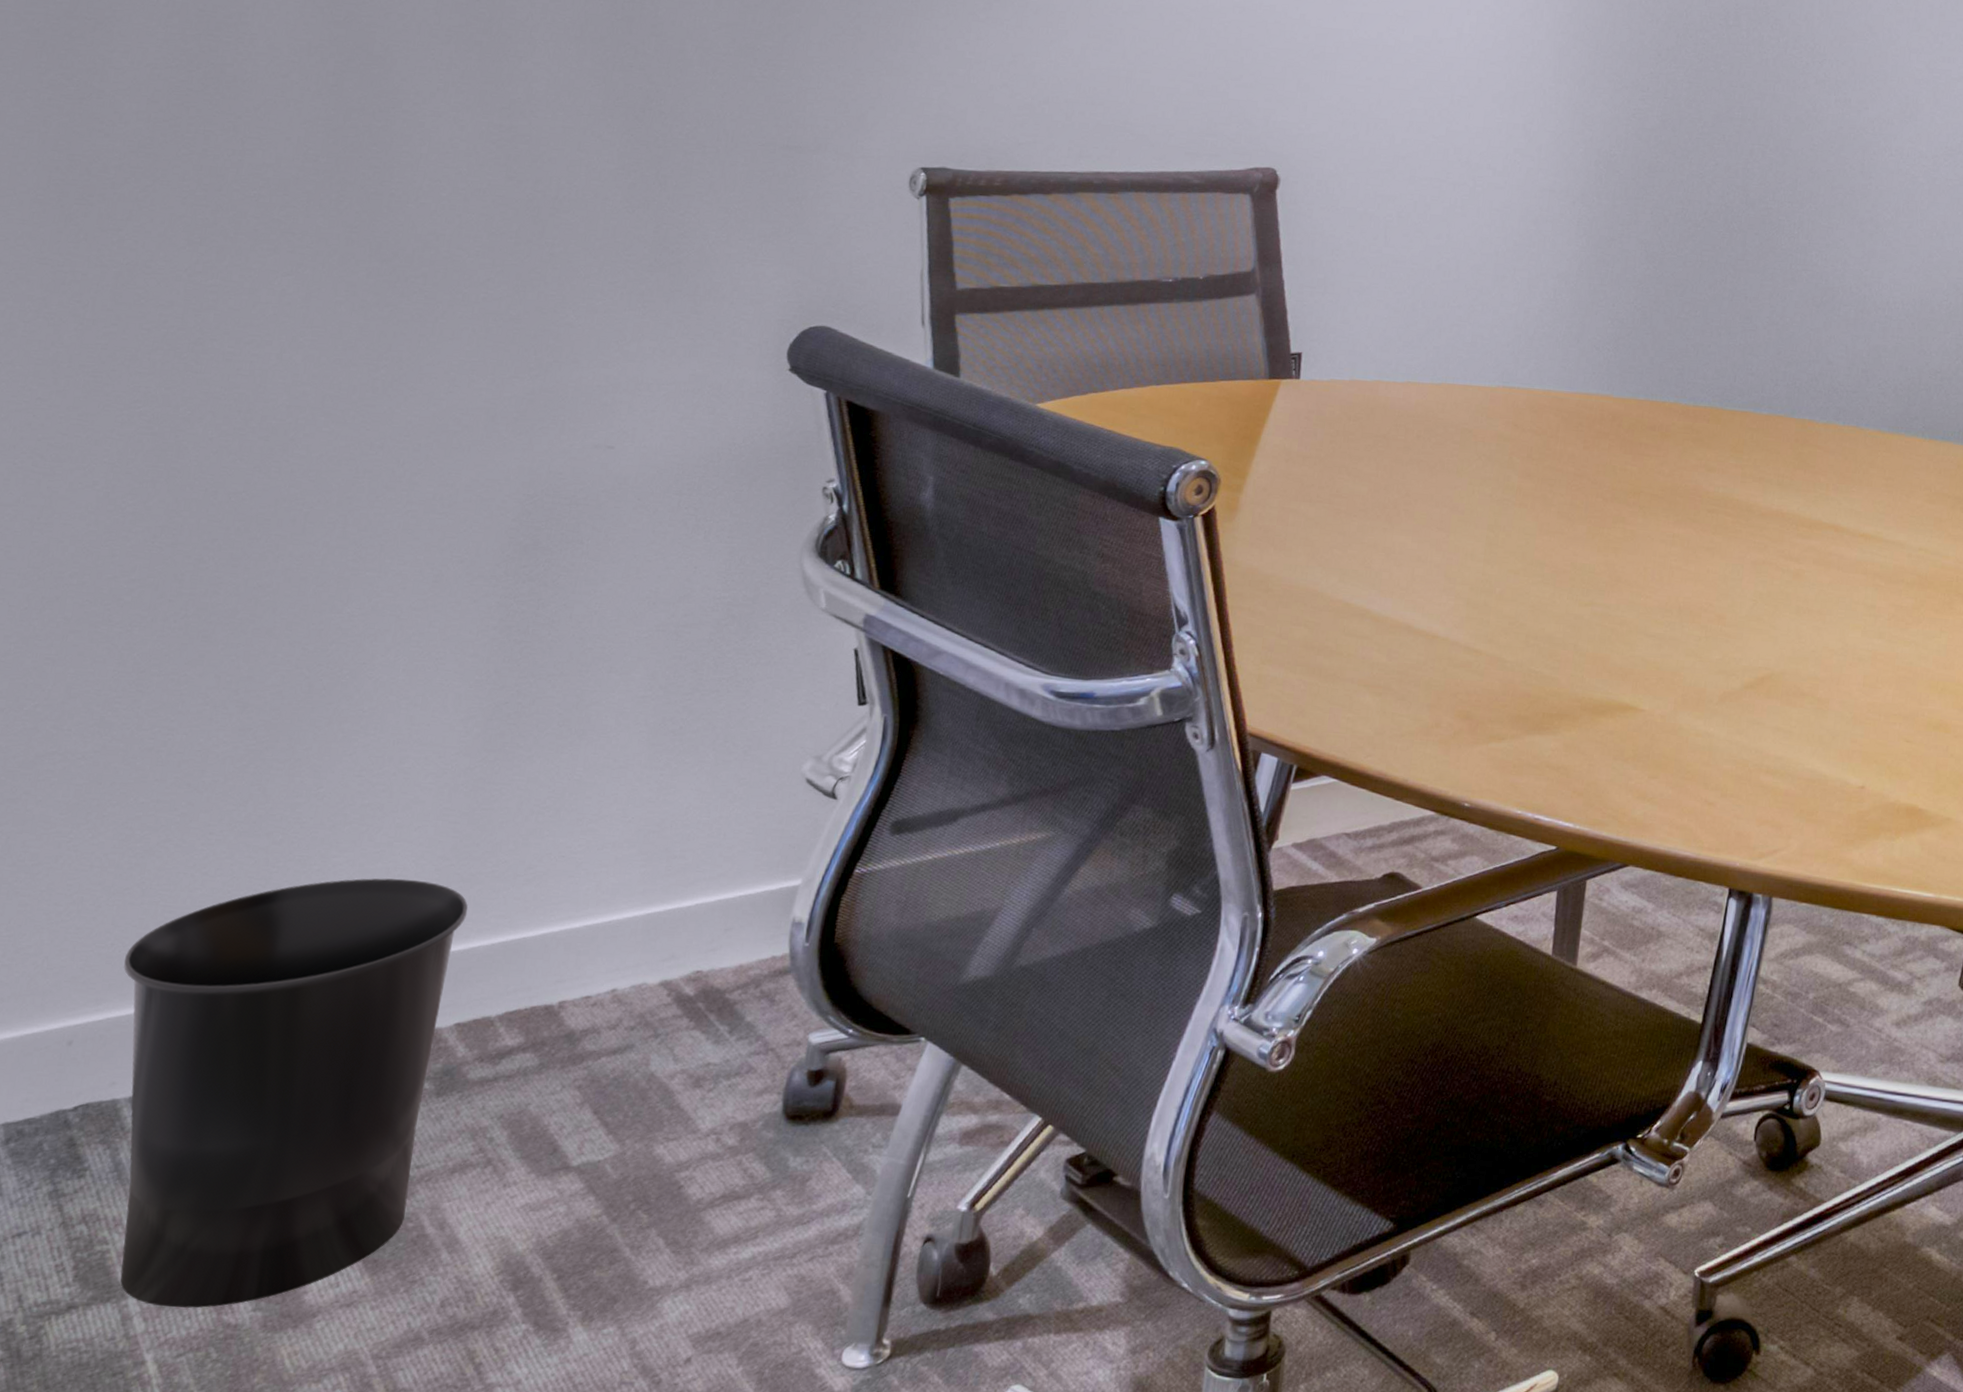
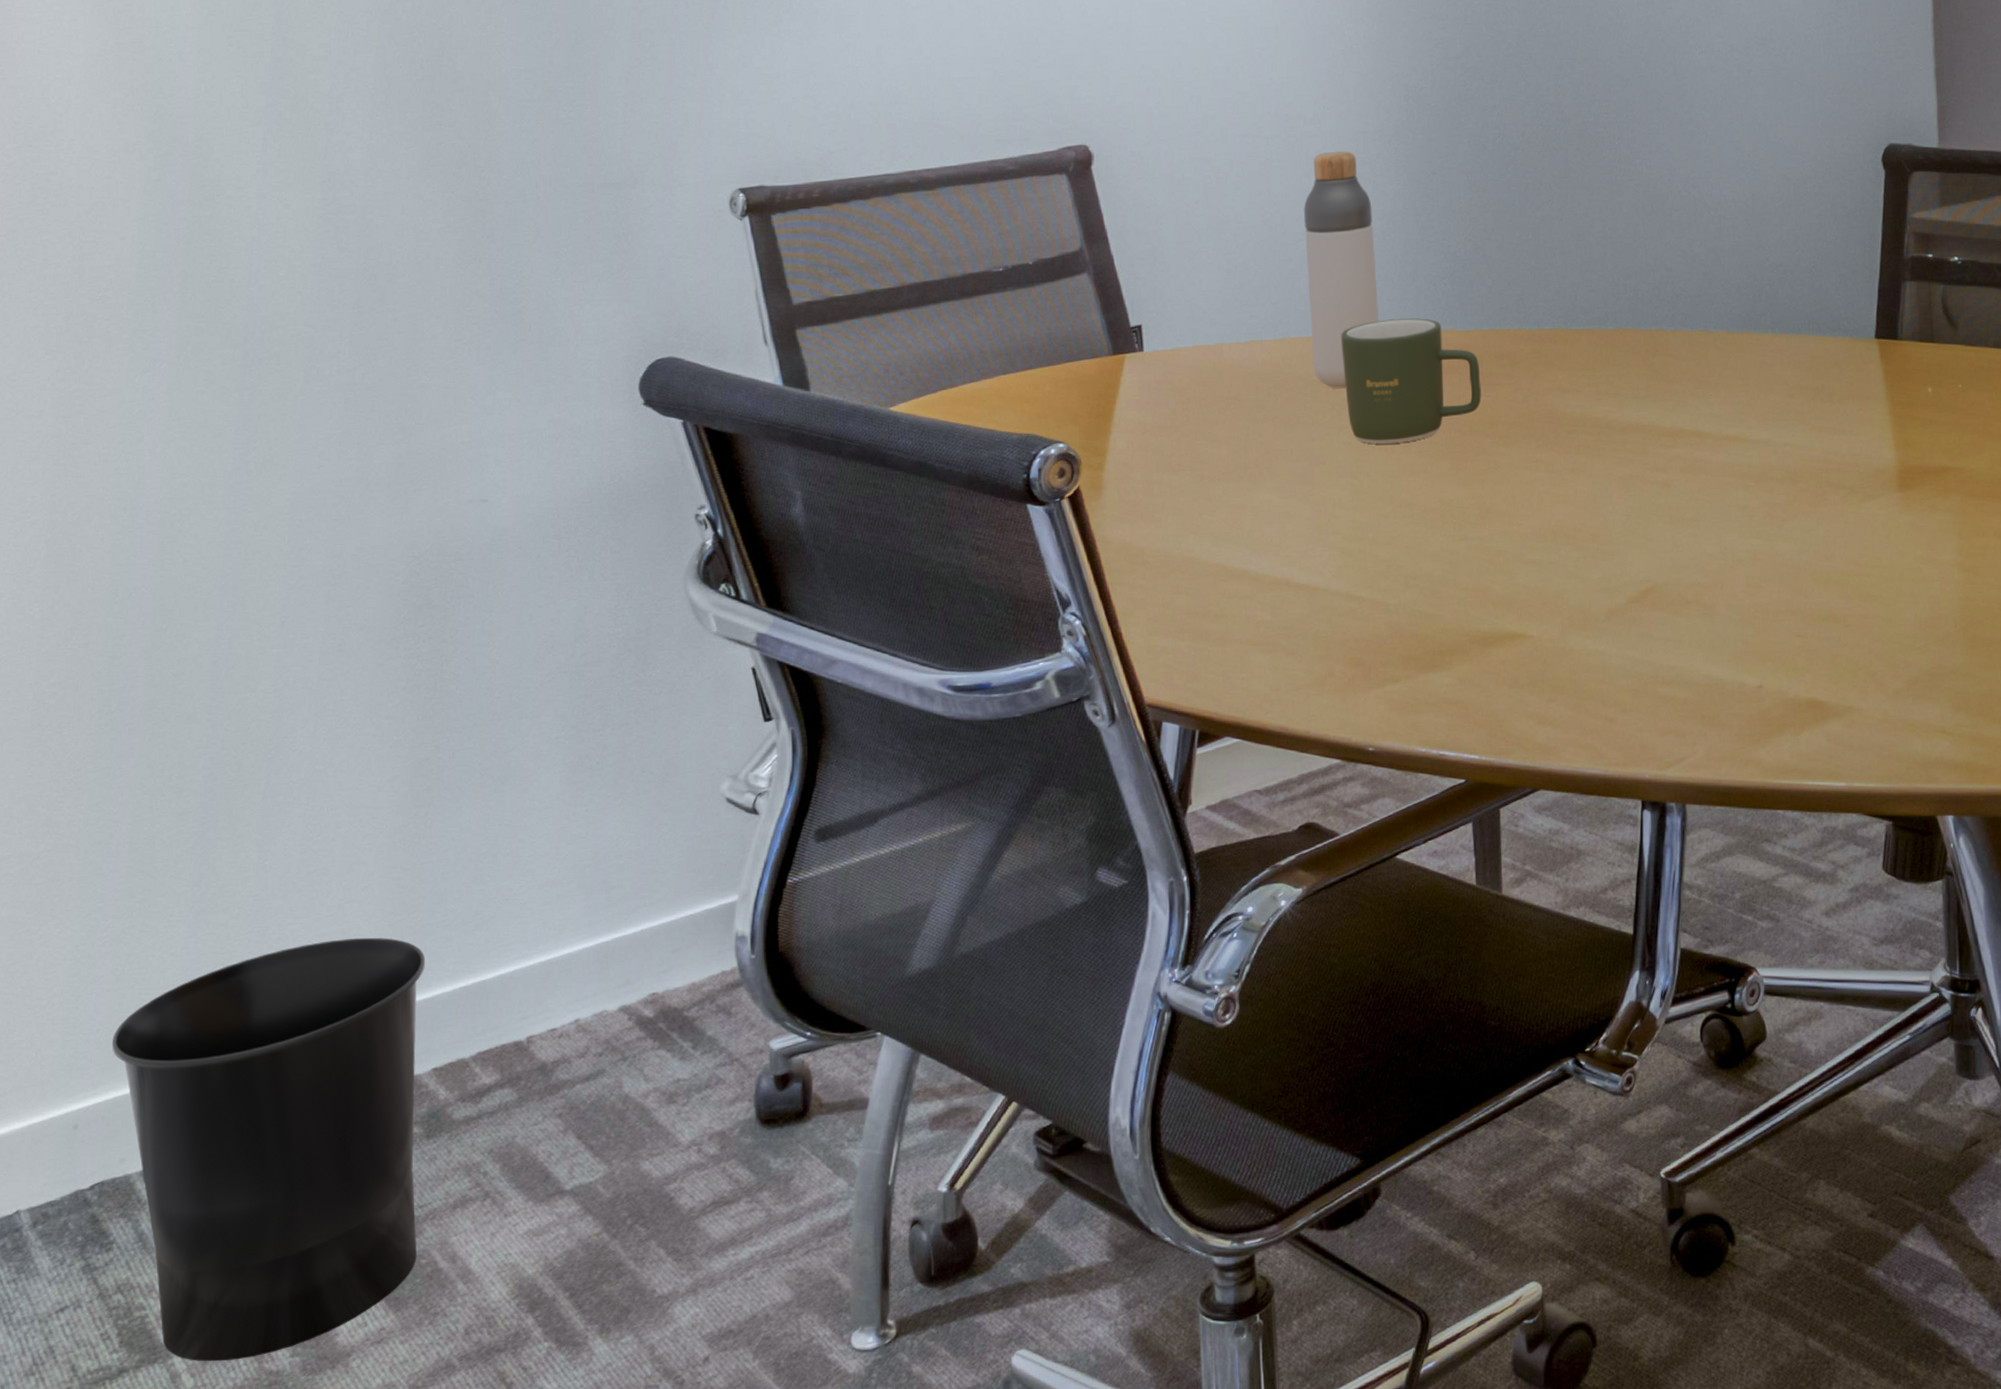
bottle: none [1466,205,1548,440] -> present [1304,151,1379,388]
mug: none [1493,377,1631,501] -> present [1341,318,1481,444]

